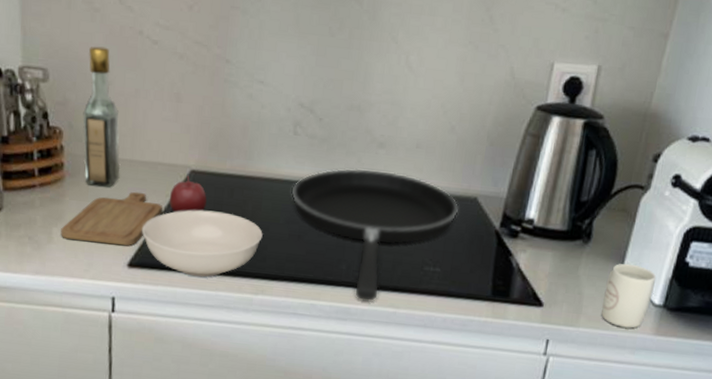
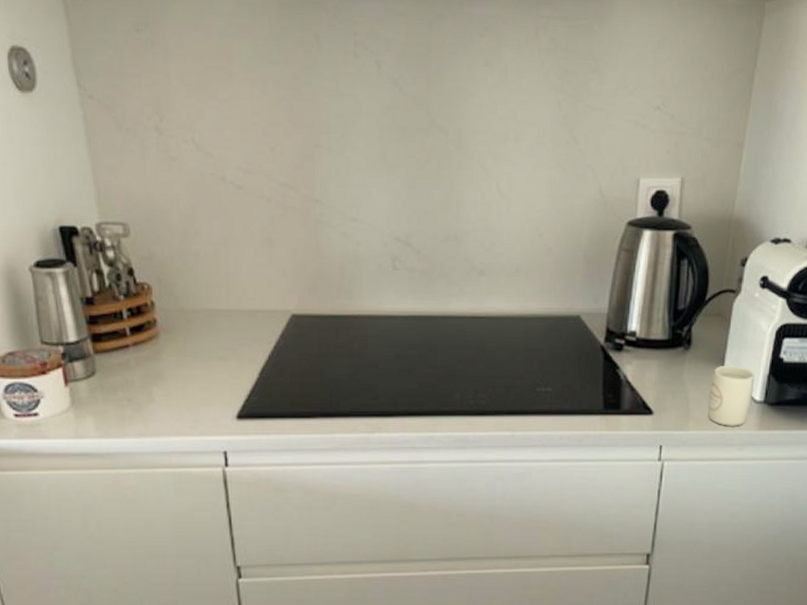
chopping board: present [61,191,163,246] -> none [161,341,267,398]
bottle: present [83,46,120,187] -> none [170,196,218,340]
bowl: present [141,209,263,278] -> none [247,353,373,422]
apple: present [169,175,207,213] -> none [272,320,311,359]
frying pan: present [291,168,459,300] -> none [397,298,564,427]

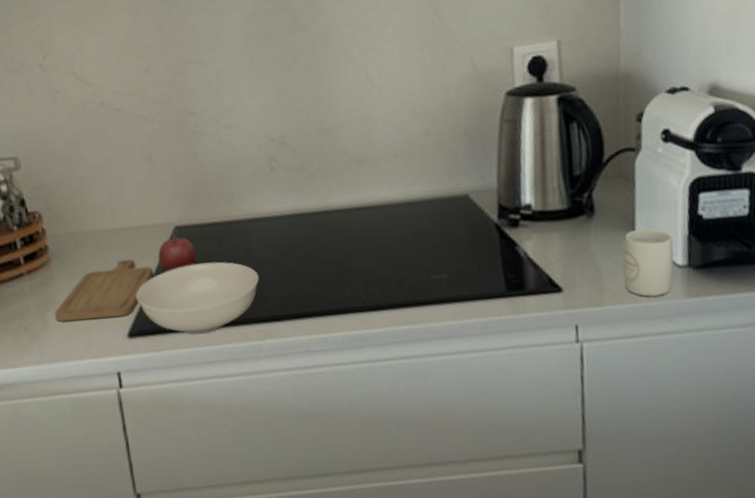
chopping board: none [161,341,267,398] -> present [55,259,154,321]
bowl: none [247,353,373,422] -> present [135,261,259,334]
apple: none [272,320,311,359] -> present [157,232,196,273]

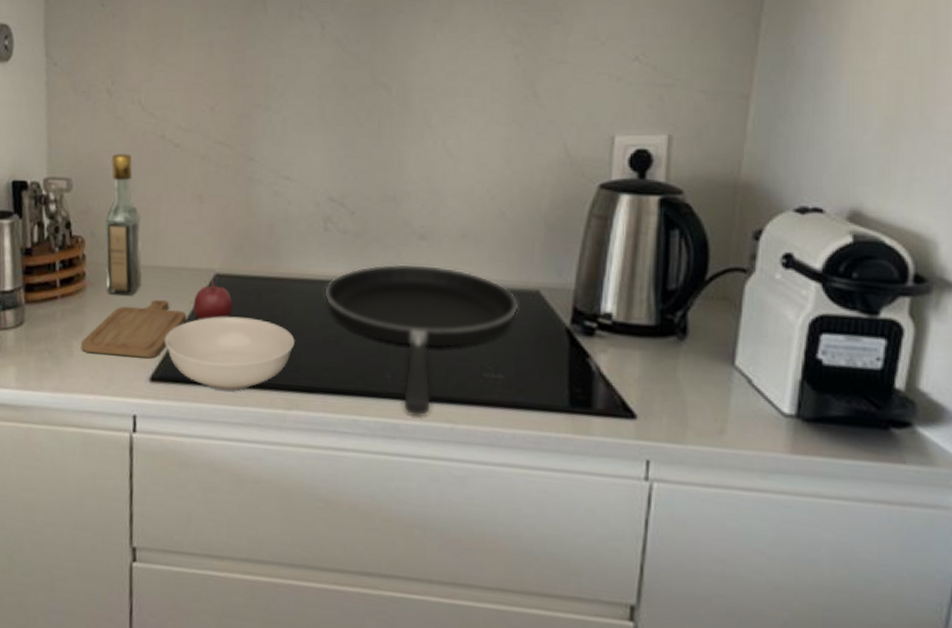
bottle: none [56,124,105,263] -> present [105,153,142,296]
frying pan: none [279,186,453,323] -> present [324,264,519,414]
mug: present [622,228,674,297] -> none [714,363,781,445]

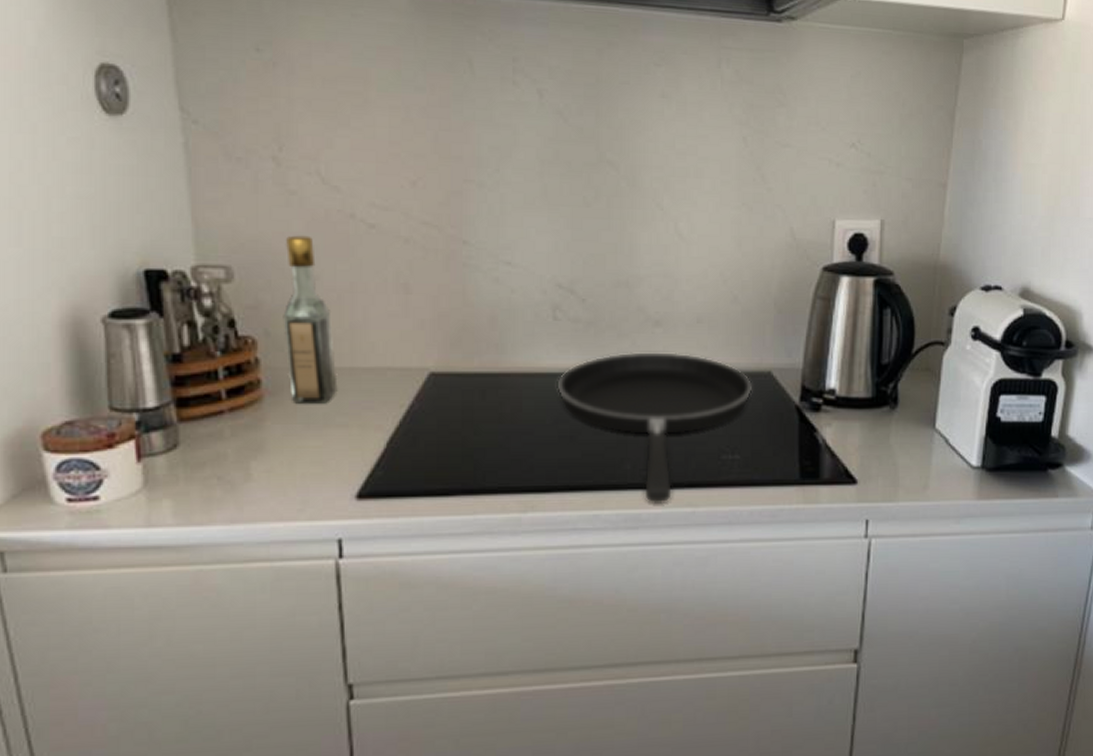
chopping board: present [81,299,187,359] -> none [262,405,398,474]
bowl: present [164,316,295,392] -> none [371,418,527,500]
apple: present [193,279,233,321] -> none [404,379,452,426]

